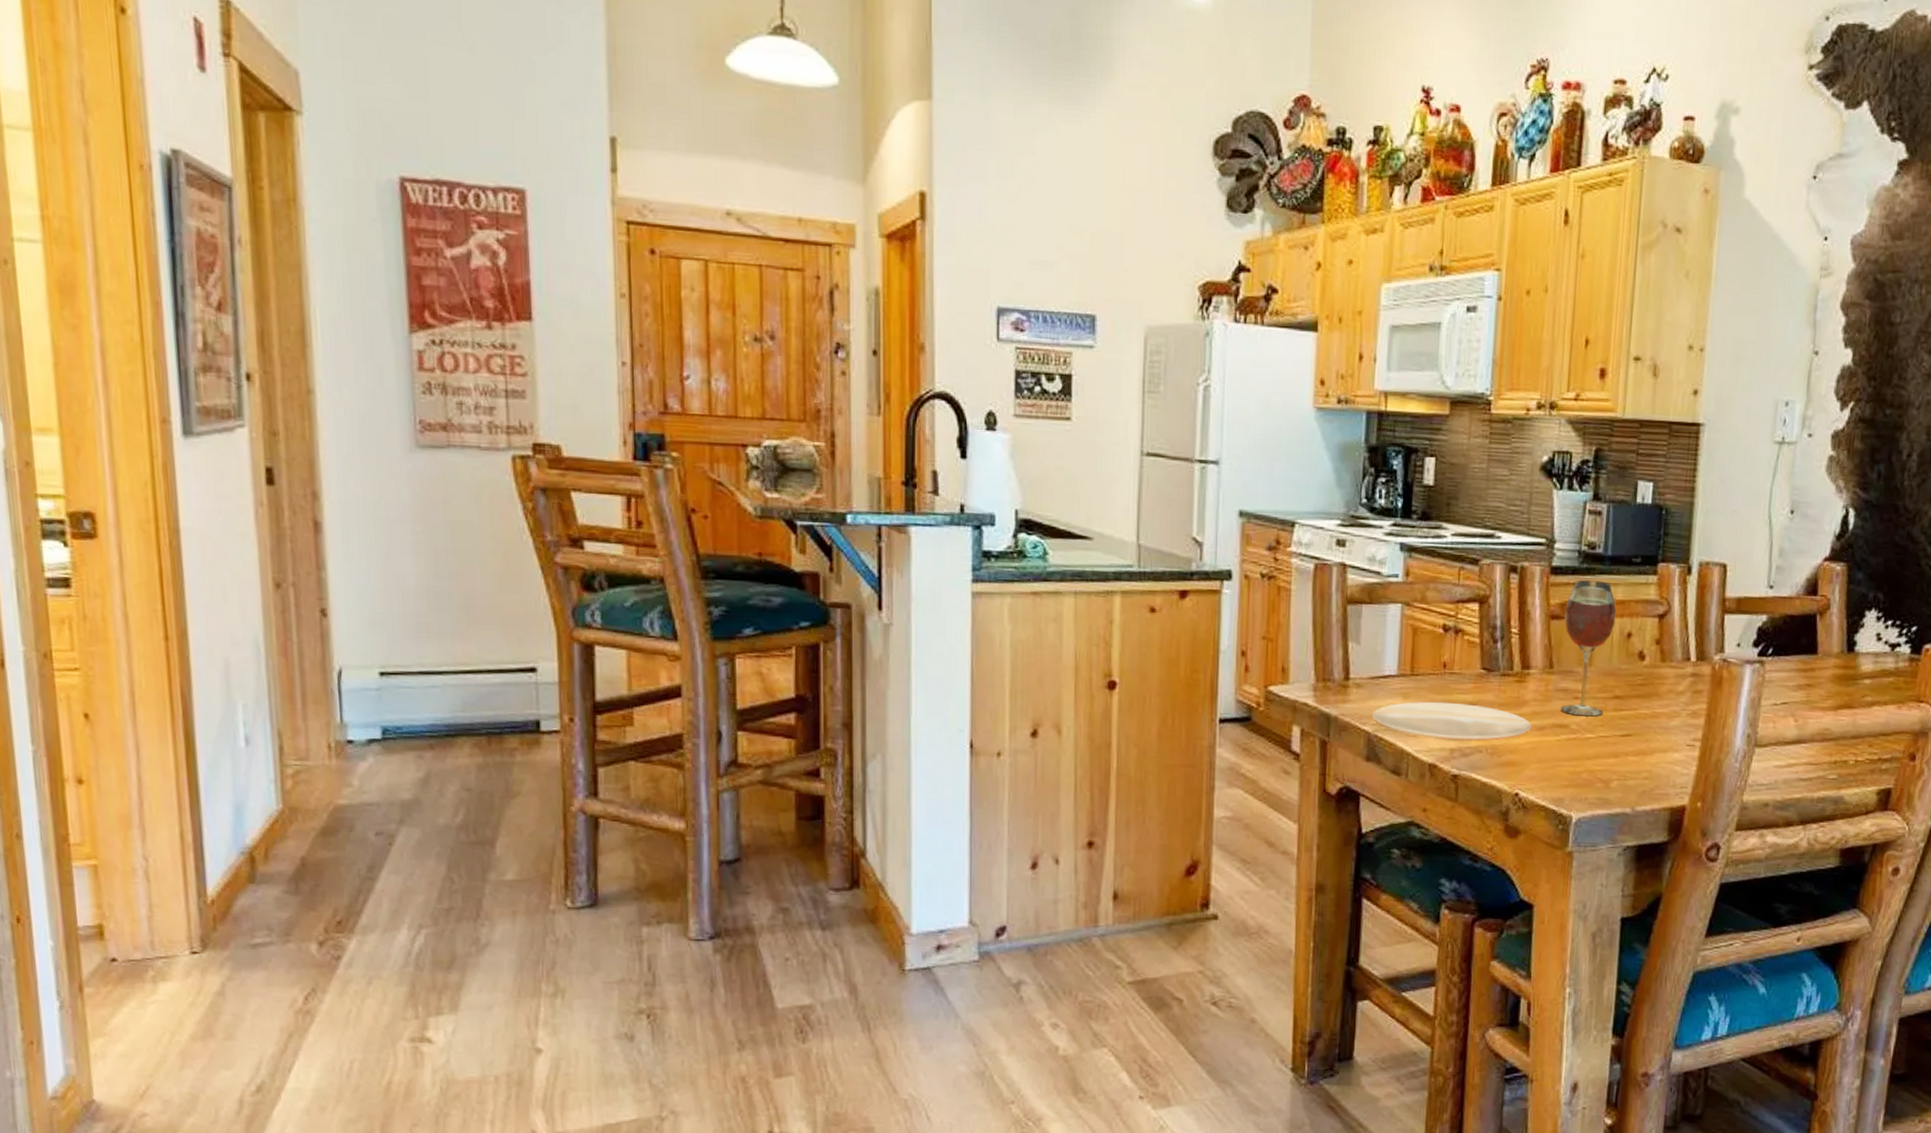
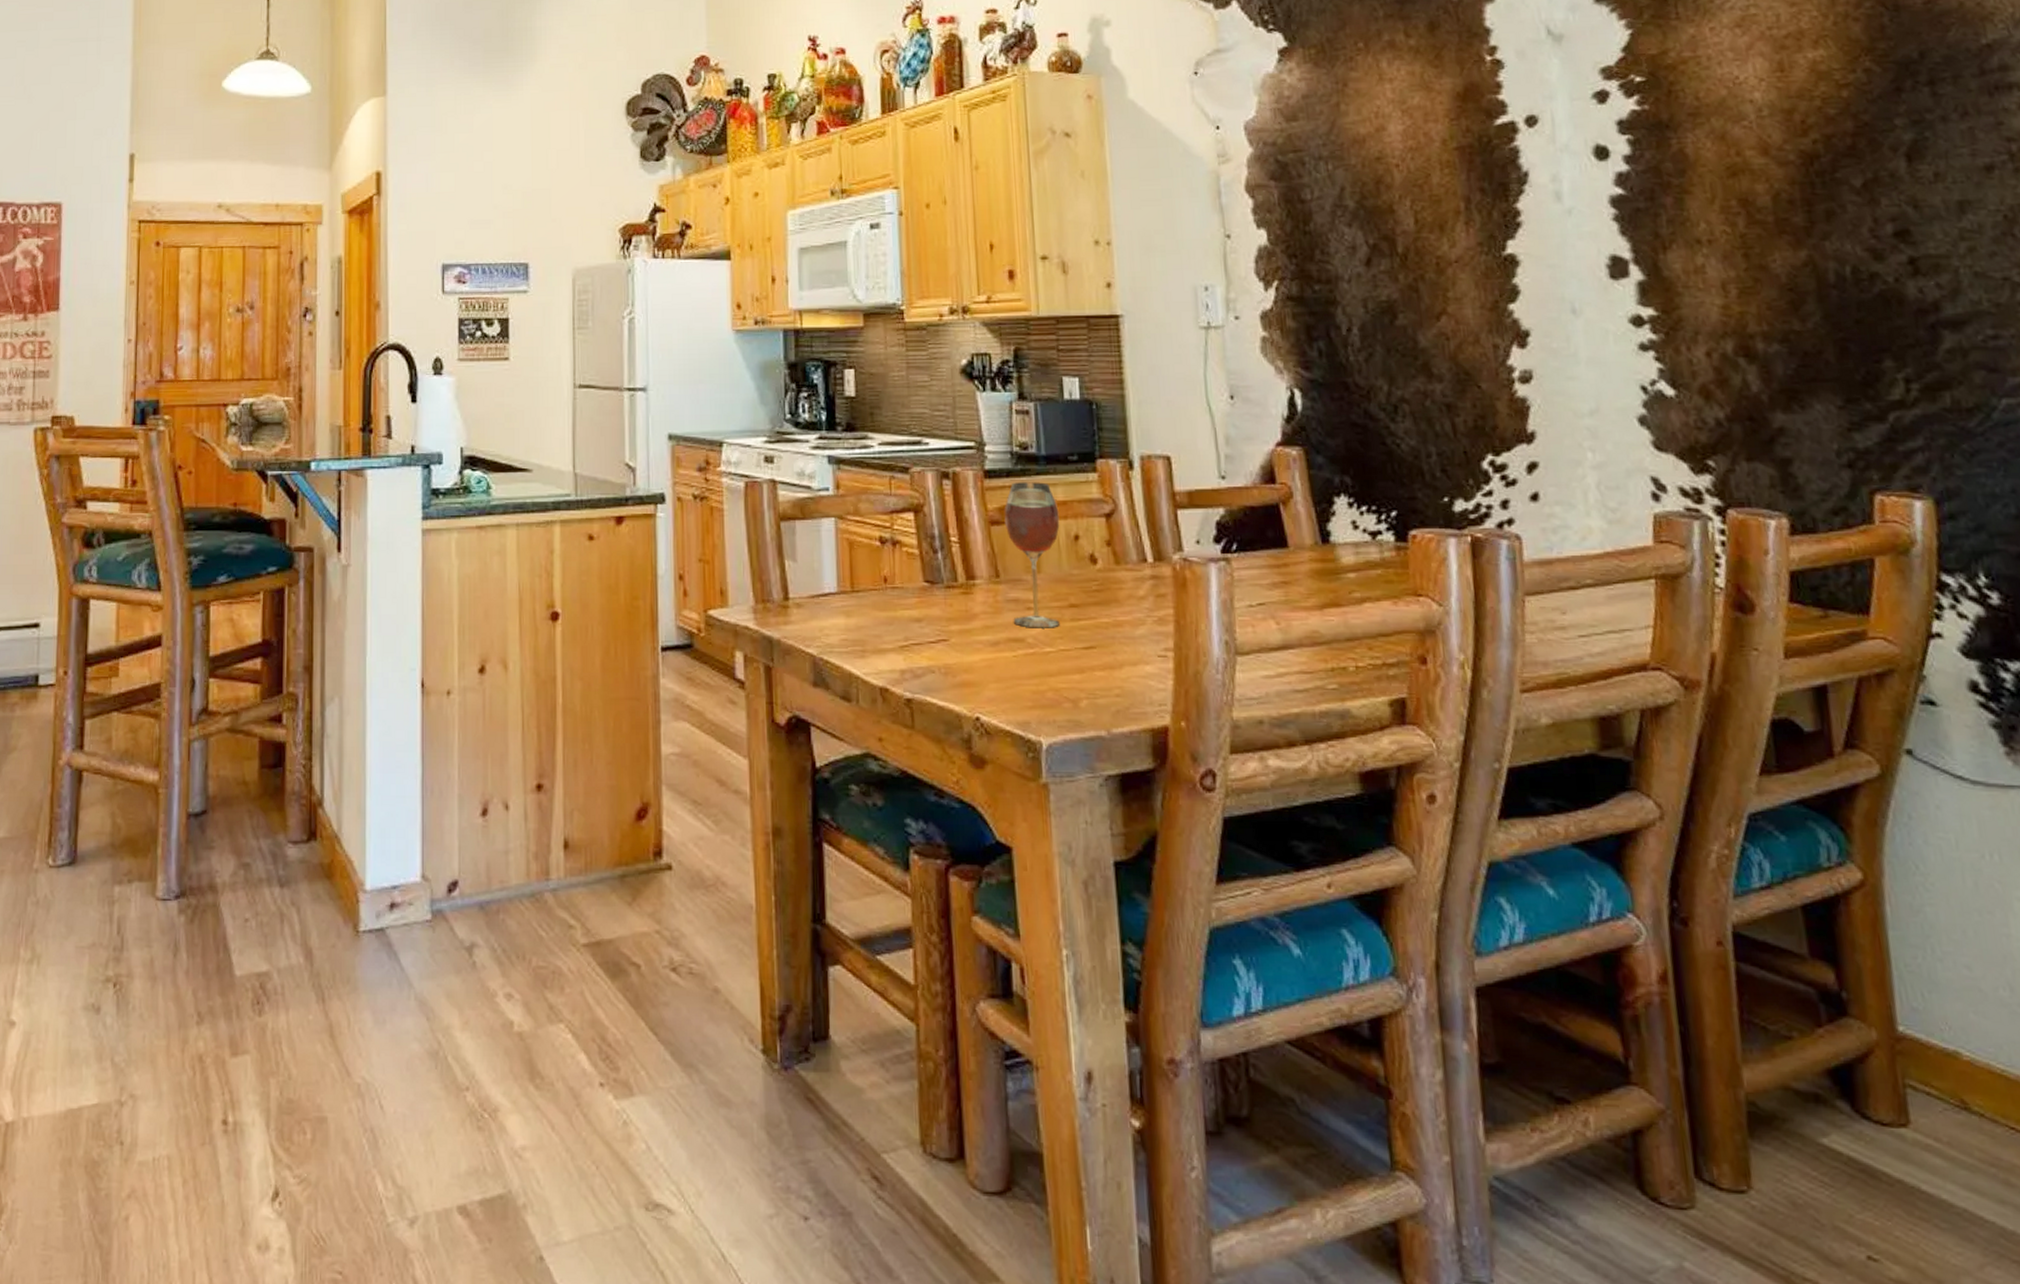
plate: present [1372,701,1532,742] -> none [816,619,984,661]

